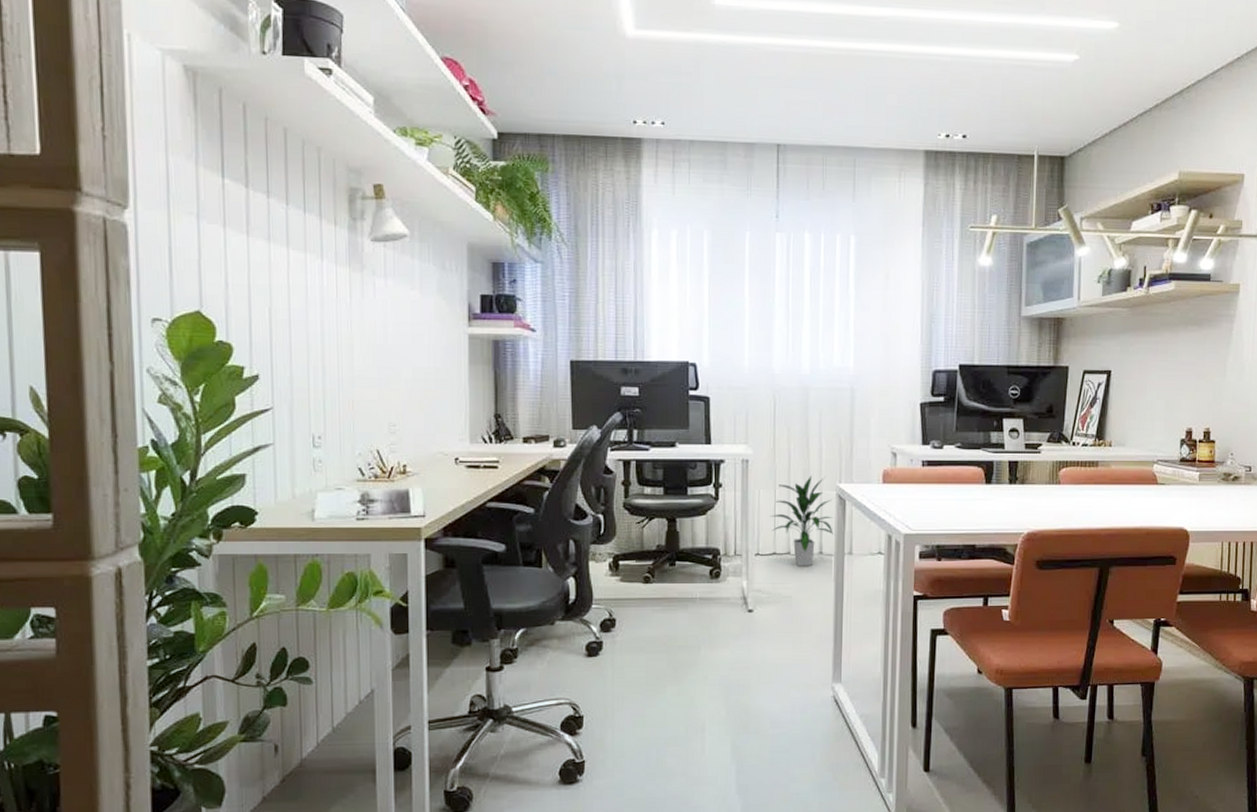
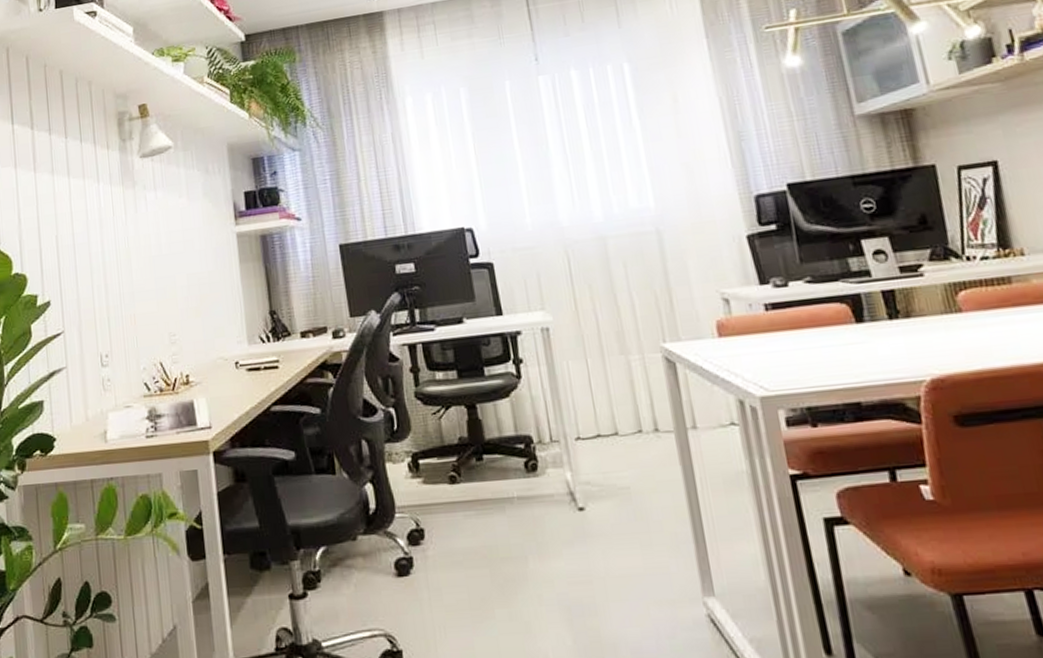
indoor plant: present [770,475,833,566] -> none [586,337,668,449]

